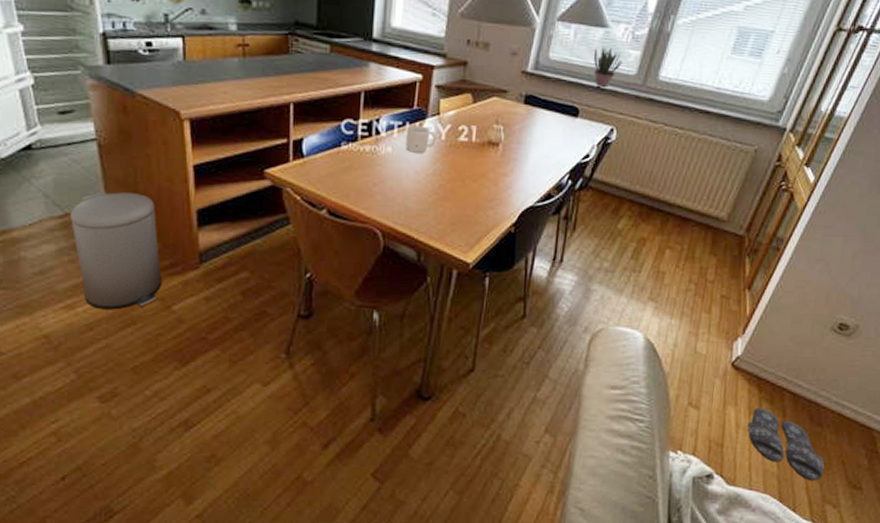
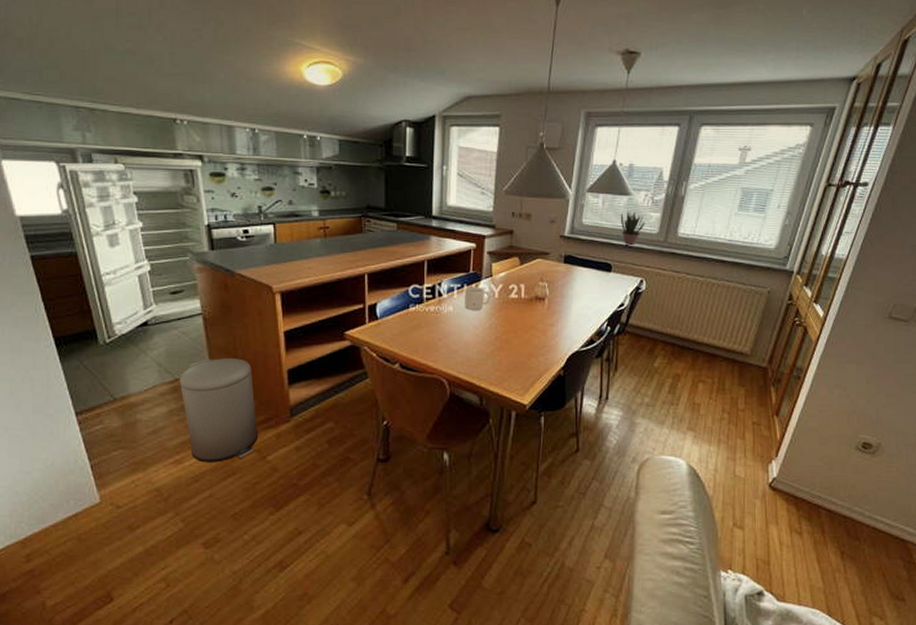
slippers: present [748,408,825,481] -> none [790,525,867,594]

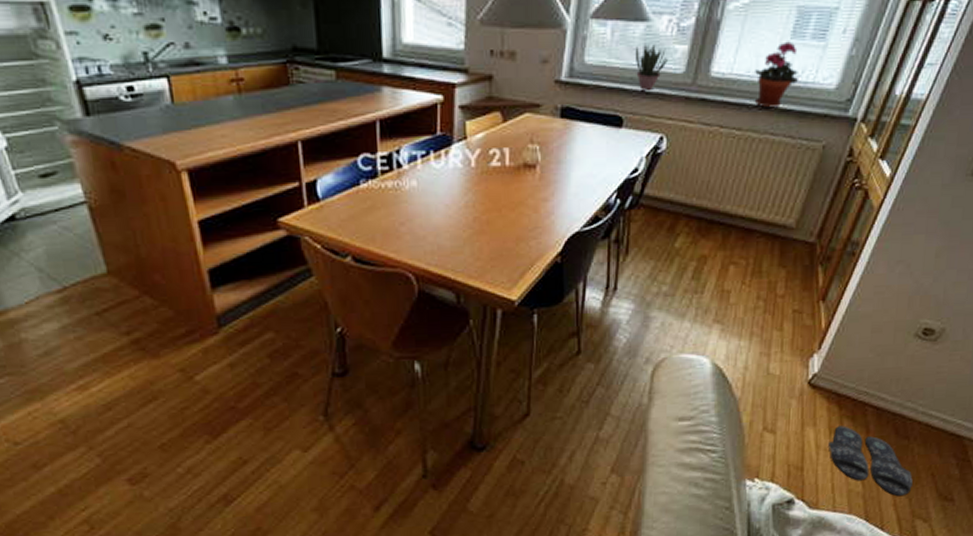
pedal bin: present [180,358,259,463] -> none [69,258,181,388]
mug: present [465,287,491,311] -> none [431,153,466,186]
potted plant: none [712,213,747,261] -> present [754,41,799,108]
slippers: none [790,525,867,594] -> present [829,426,913,497]

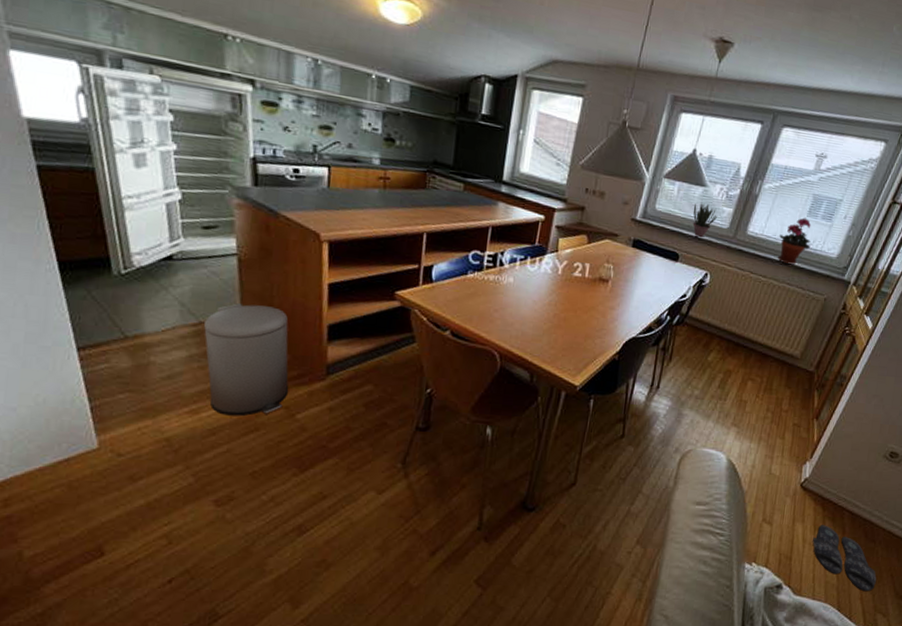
pedal bin: none [69,258,181,388] -> present [204,303,289,416]

